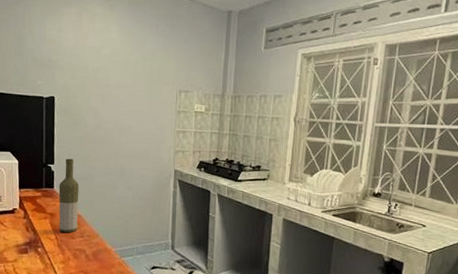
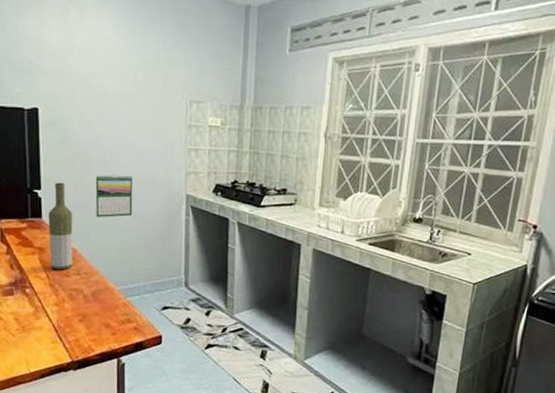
calendar: none [98,152,130,189] -> present [95,175,133,218]

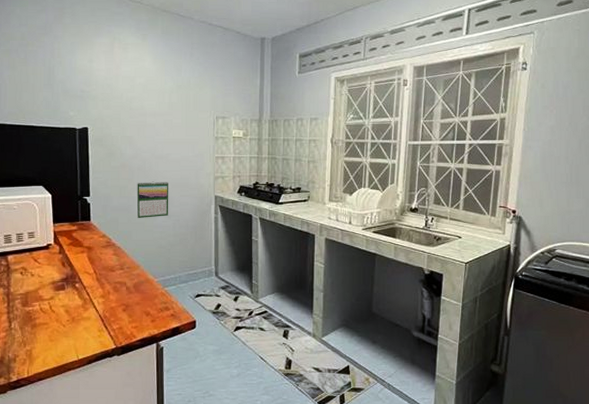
bottle: present [48,182,73,270] -> none [96,190,118,266]

